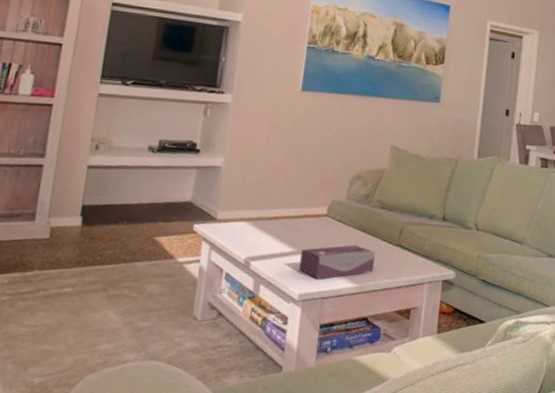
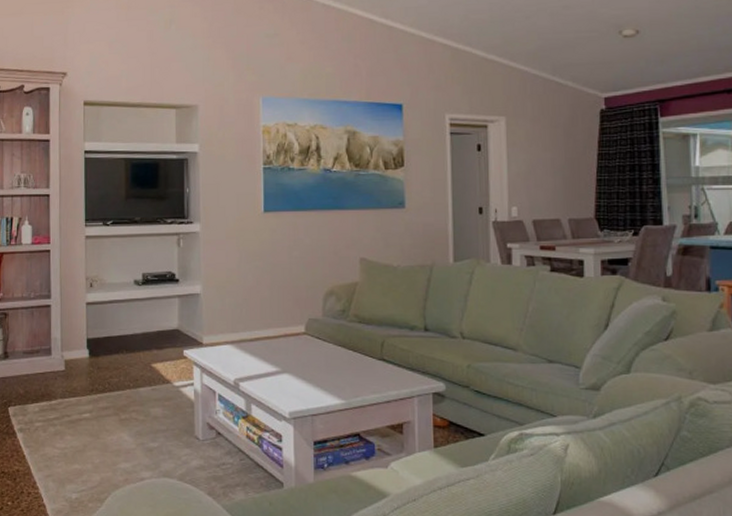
tissue box: present [299,245,375,279] -> none [285,361,359,397]

